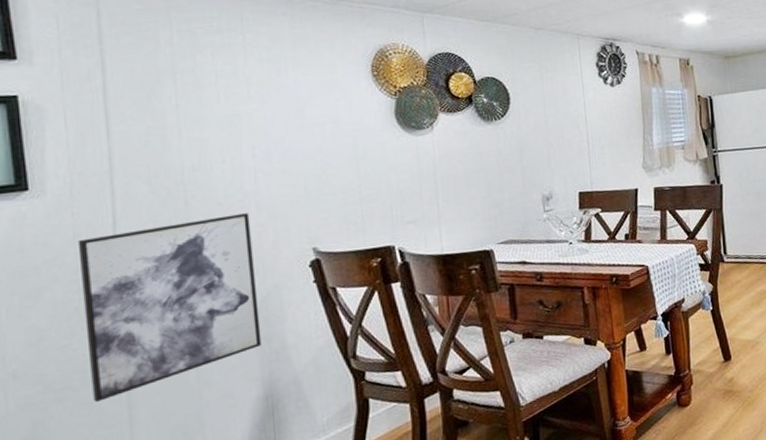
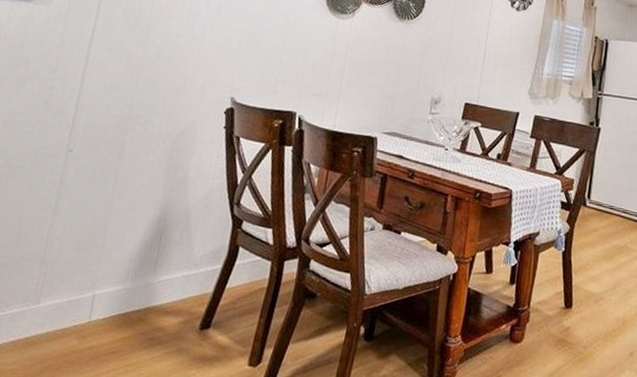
wall art: present [77,213,262,402] -> none [34,46,191,186]

